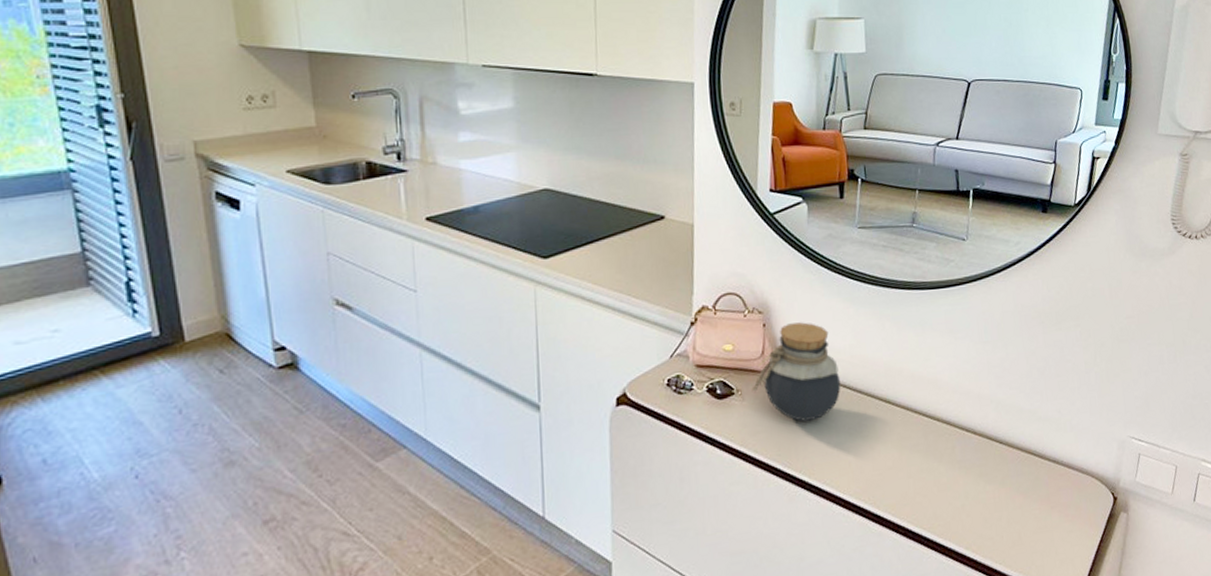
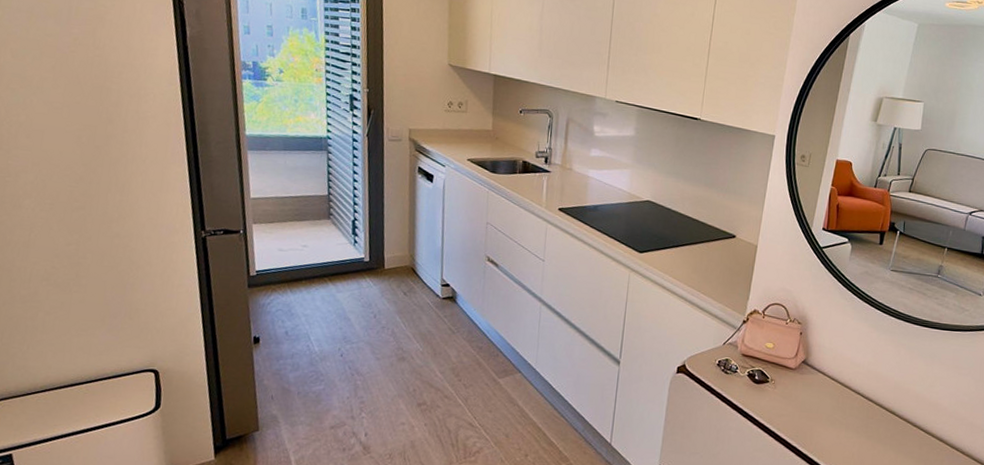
jar: present [752,322,841,422] -> none [783,336,856,415]

